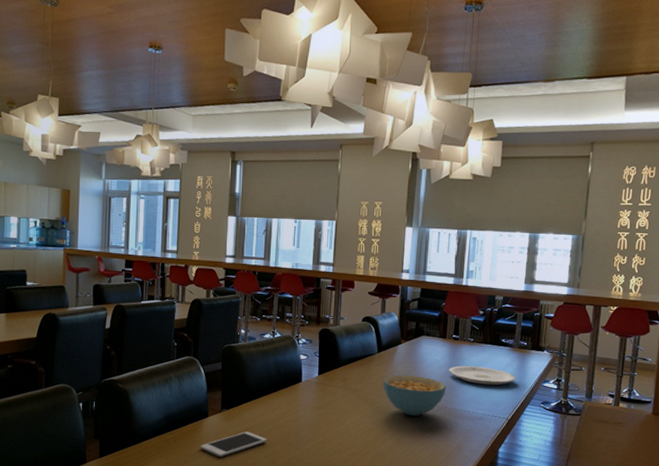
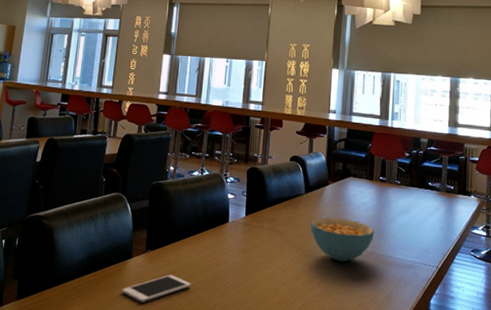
plate: present [449,365,516,386] -> none [377,209,444,231]

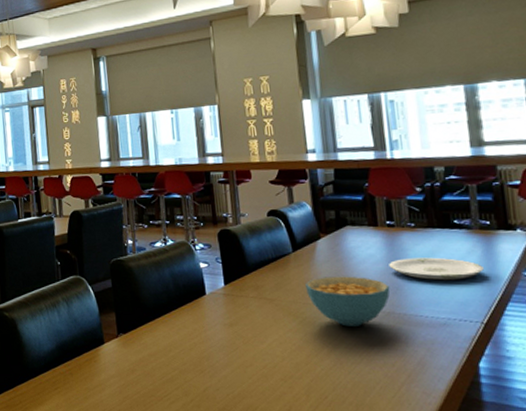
cell phone: present [122,274,191,302] -> none [99,358,175,390]
plate: none [377,209,444,231] -> present [389,257,484,281]

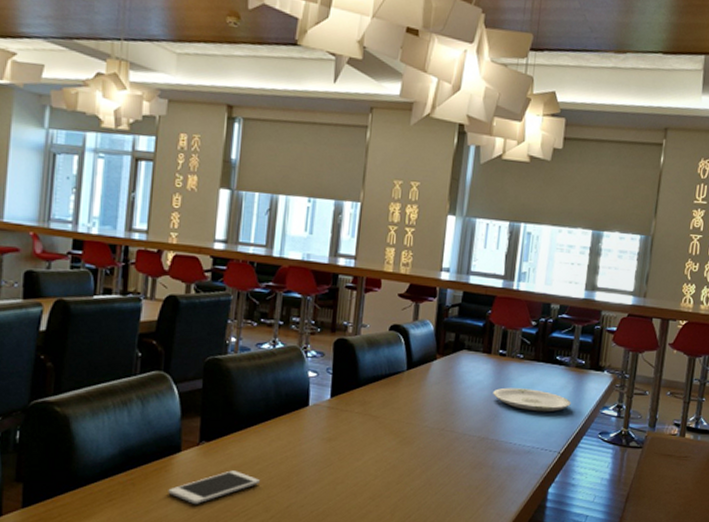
cell phone: none [99,358,175,390] -> present [168,470,260,504]
cereal bowl: present [306,276,390,327] -> none [412,398,490,449]

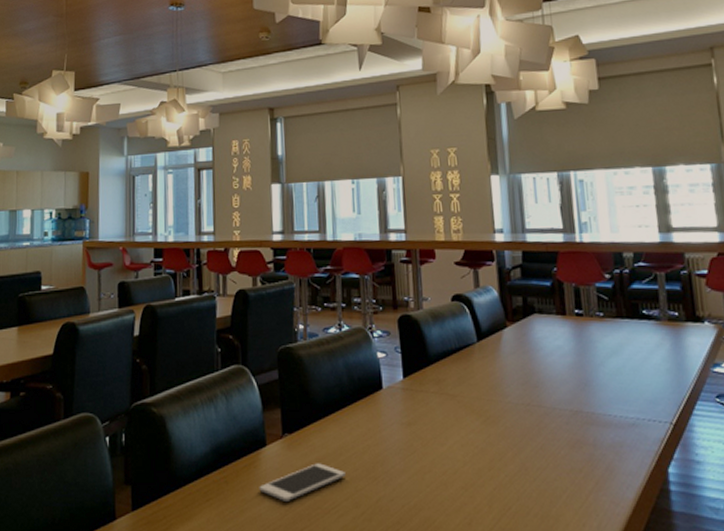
plate: present [493,387,571,412] -> none [577,350,673,376]

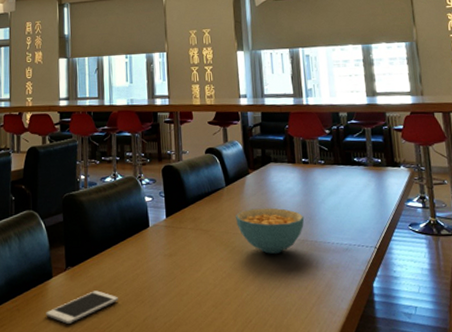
cereal bowl: none [490,369,578,427] -> present [236,207,305,254]

